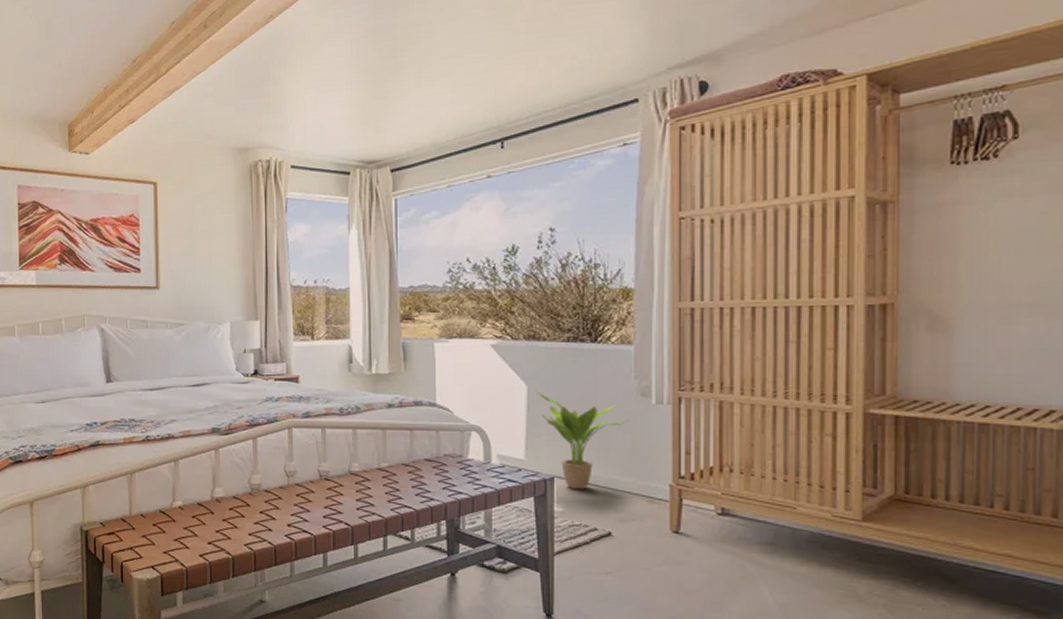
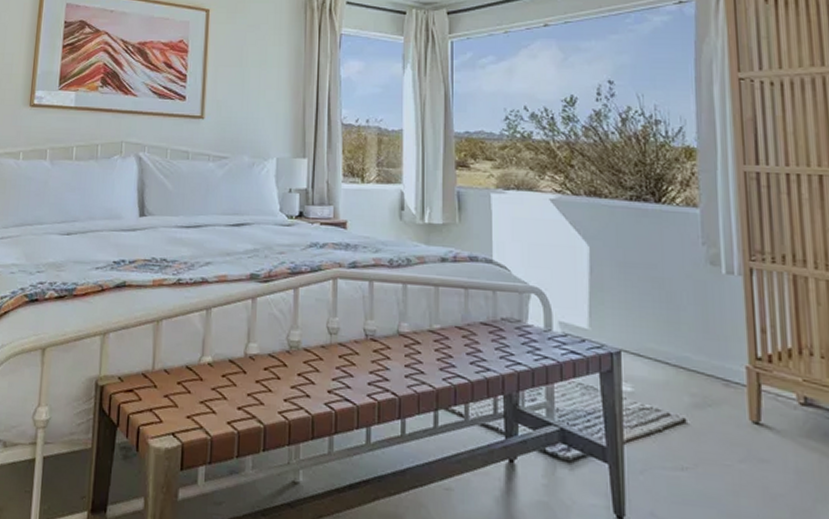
potted plant: present [535,389,627,490] -> none [598,250,697,368]

